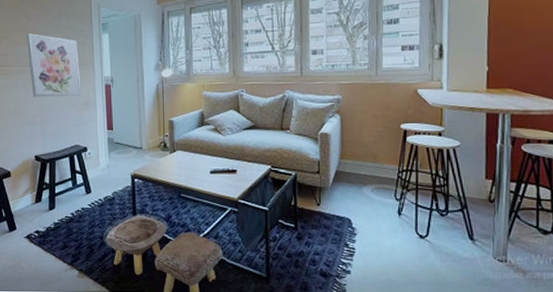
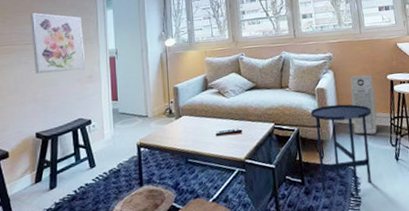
side table: none [310,152,378,247] -> present [310,104,372,197]
air purifier: none [356,122,384,186] -> present [350,74,378,135]

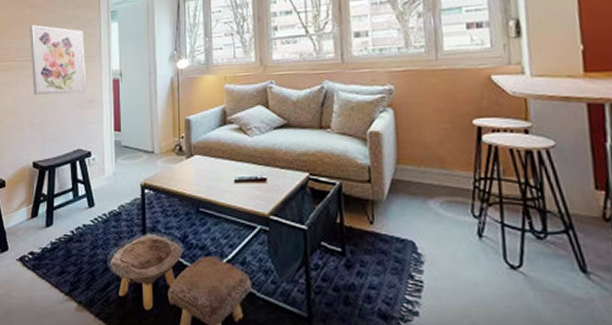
side table: present [310,104,372,197] -> none [358,155,447,280]
air purifier: present [350,74,378,135] -> none [417,117,455,199]

